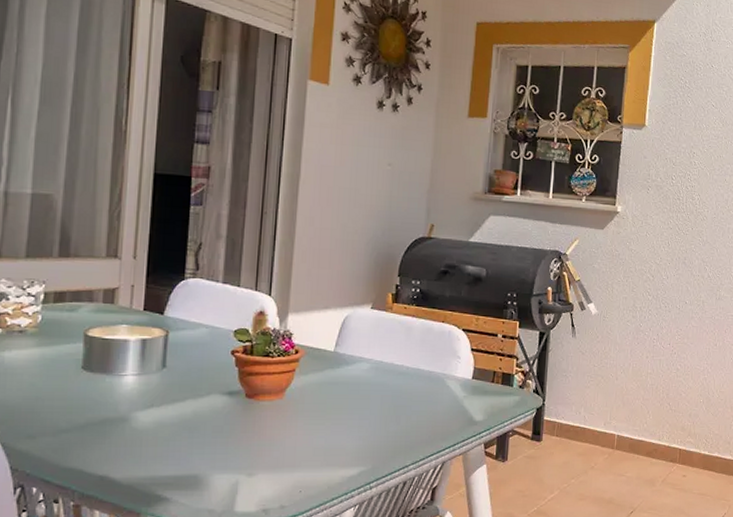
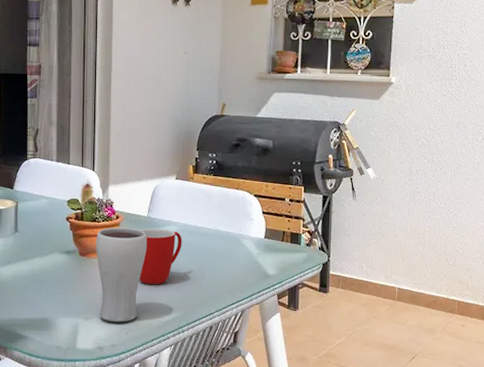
drinking glass: none [266,364,332,479] -> present [96,227,147,323]
mug: none [320,366,375,433] -> present [139,228,182,285]

